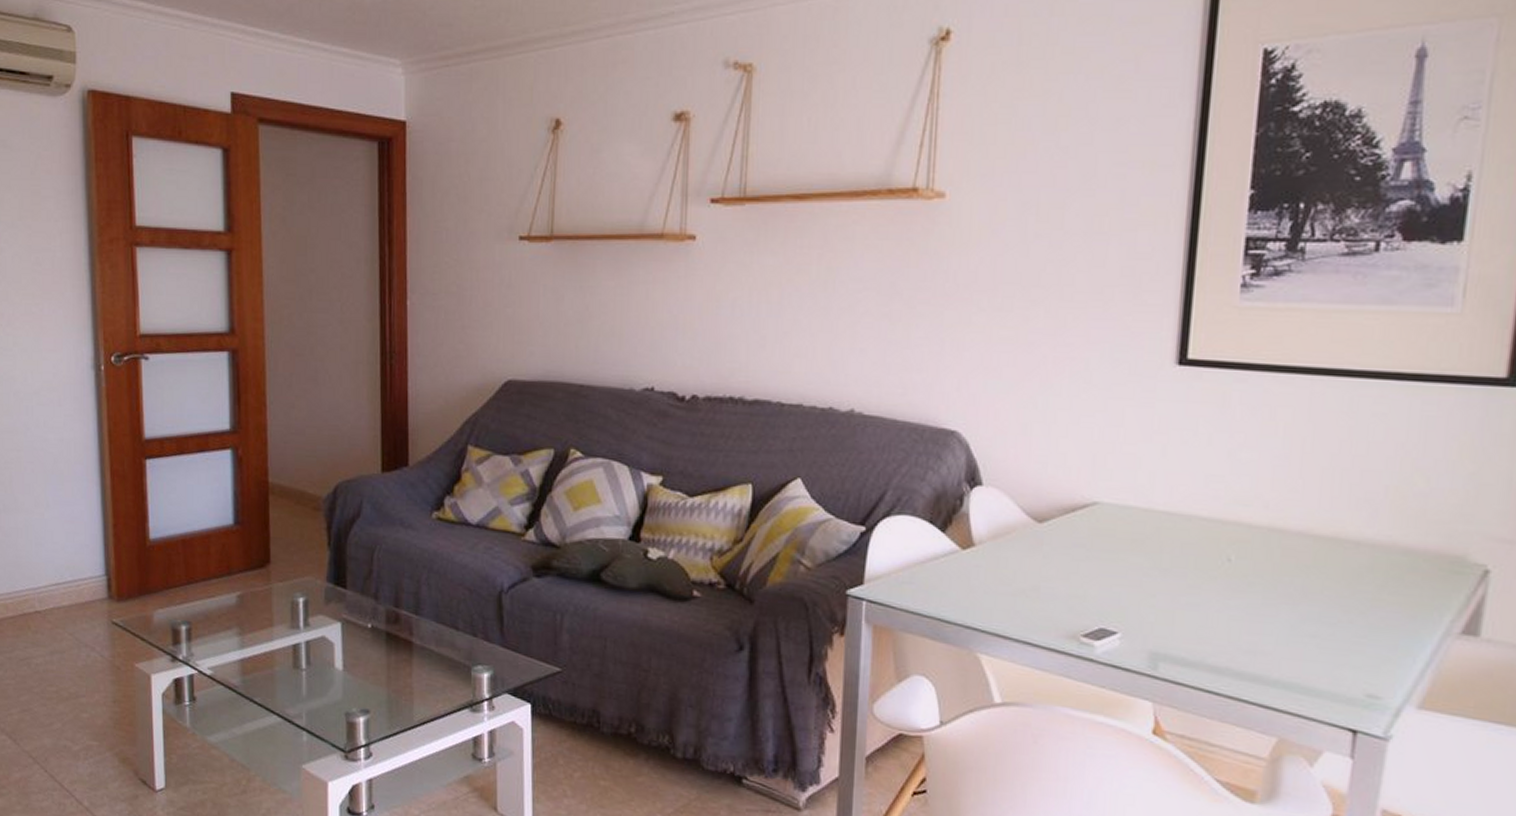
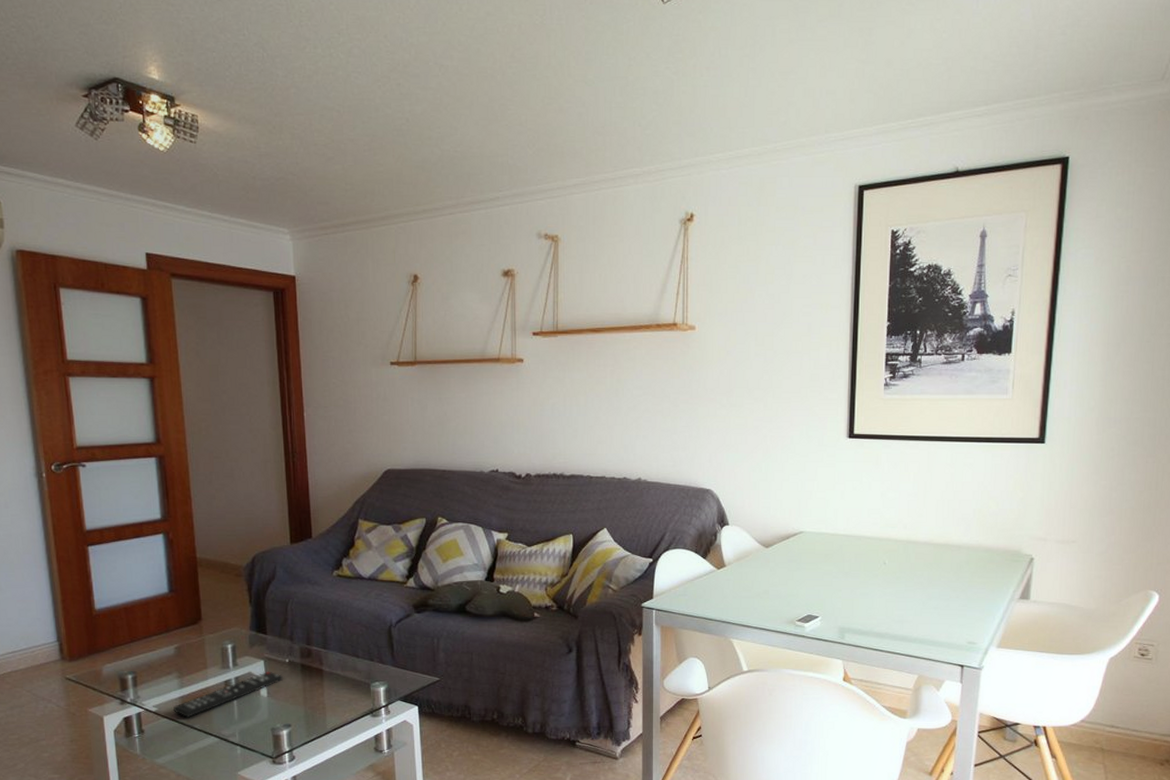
remote control: none [231,637,364,687] -> present [173,671,284,717]

